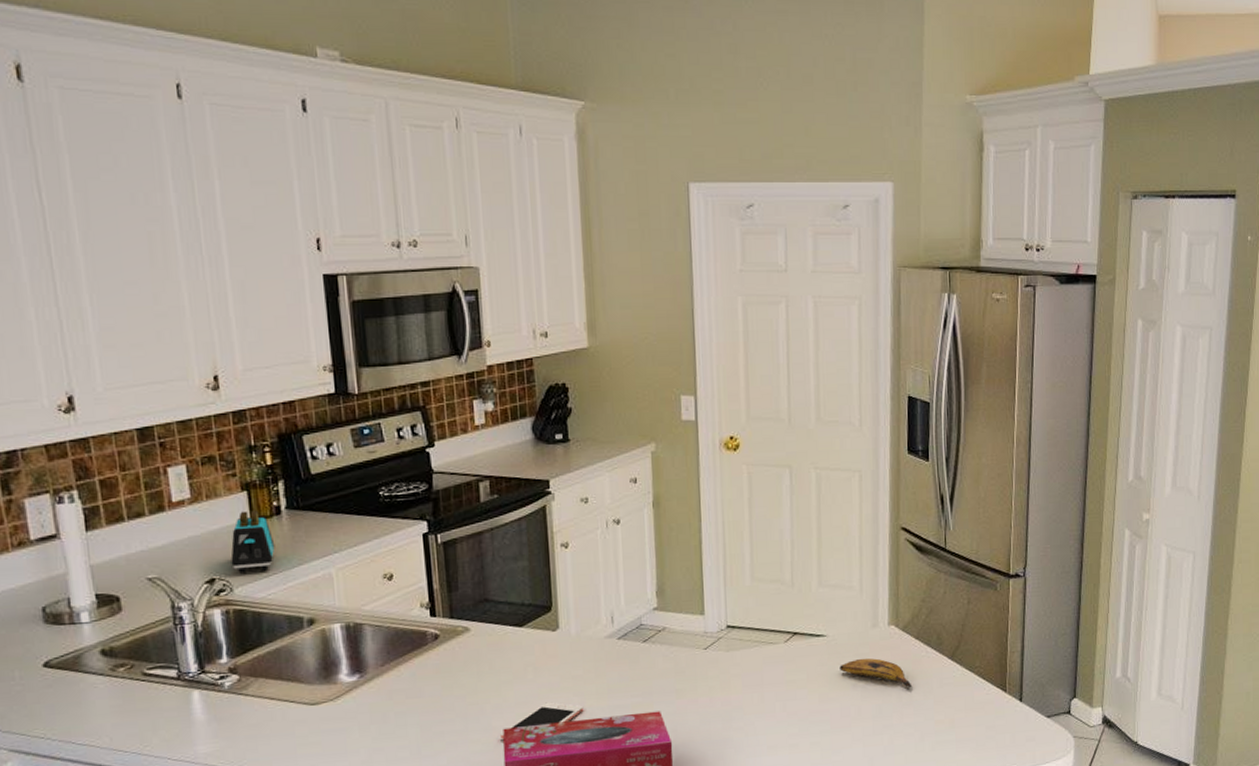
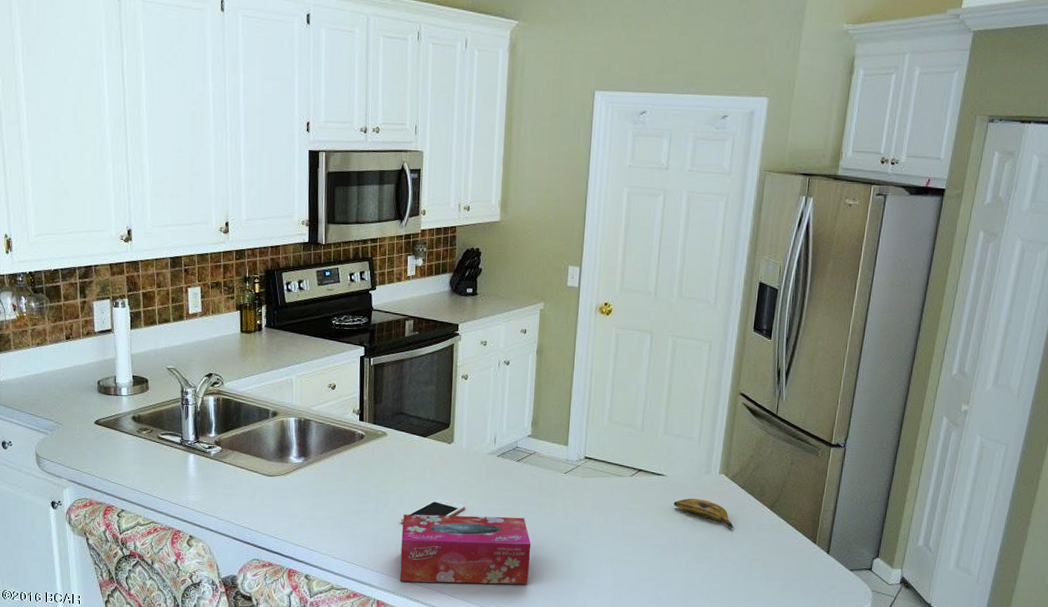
toaster: present [230,510,275,574] -> none [224,325,255,372]

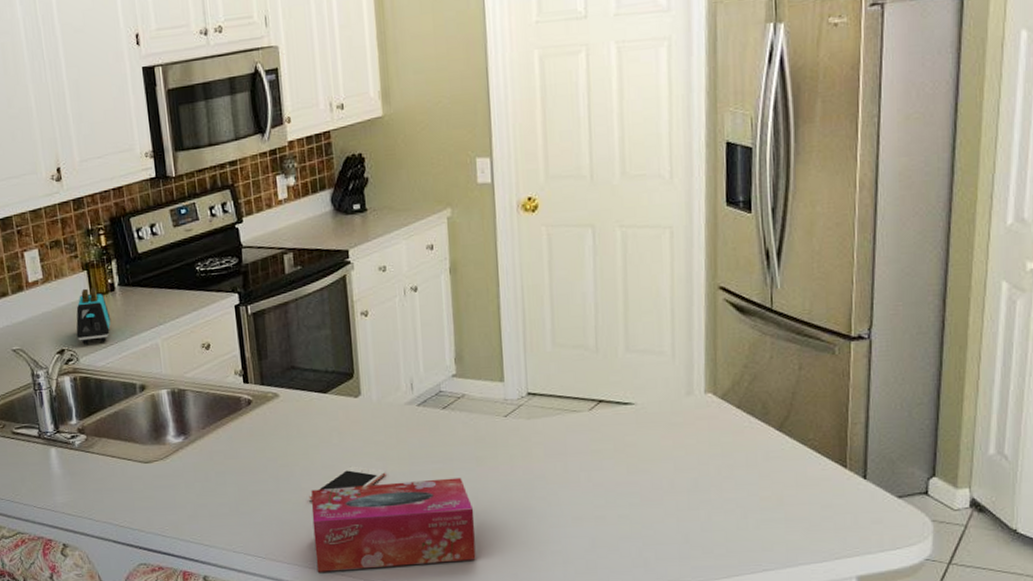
toaster: none [224,325,255,372] -> present [76,287,111,345]
banana: present [674,498,734,529] -> none [650,427,733,461]

